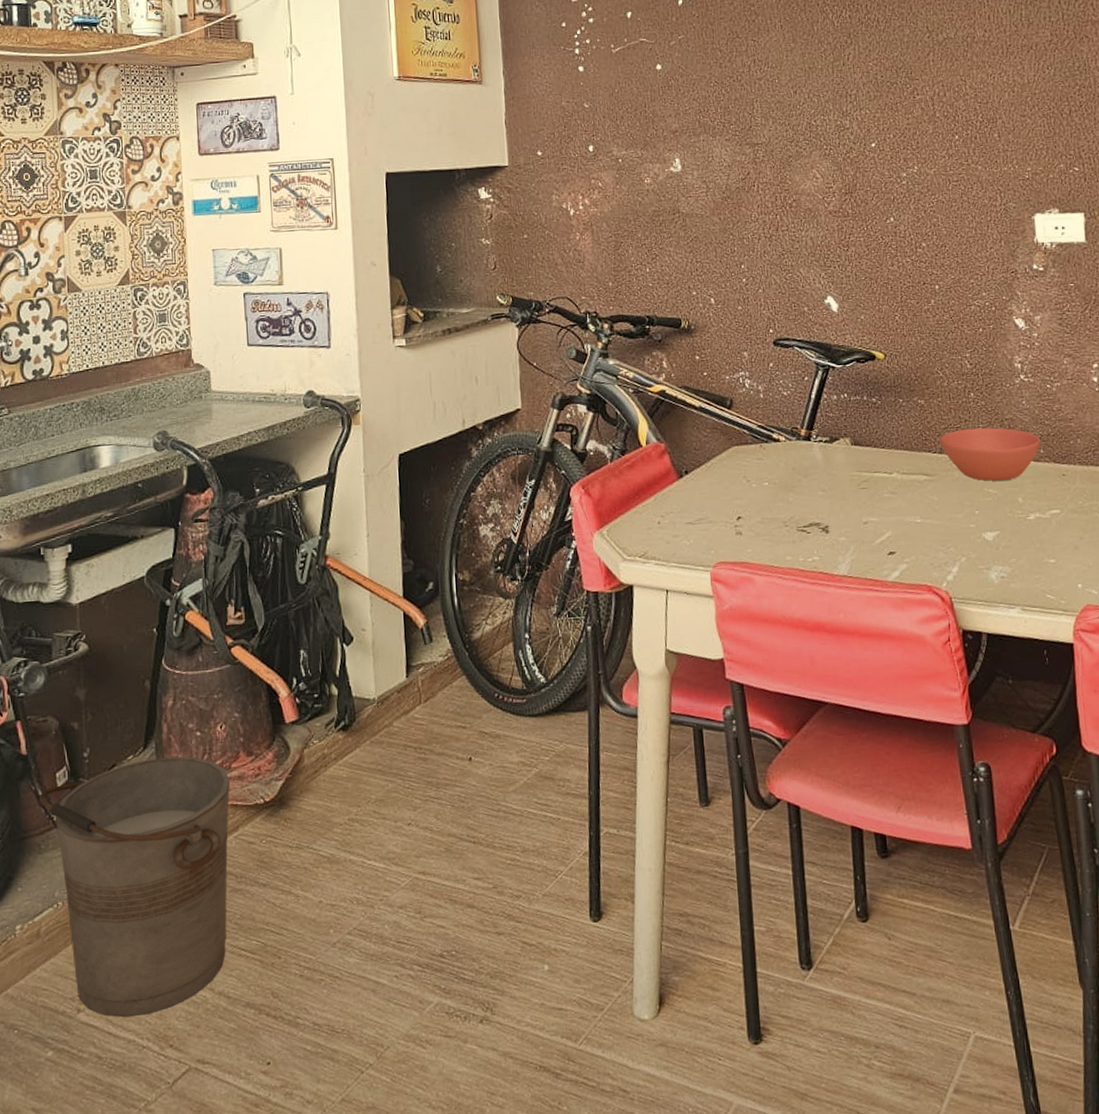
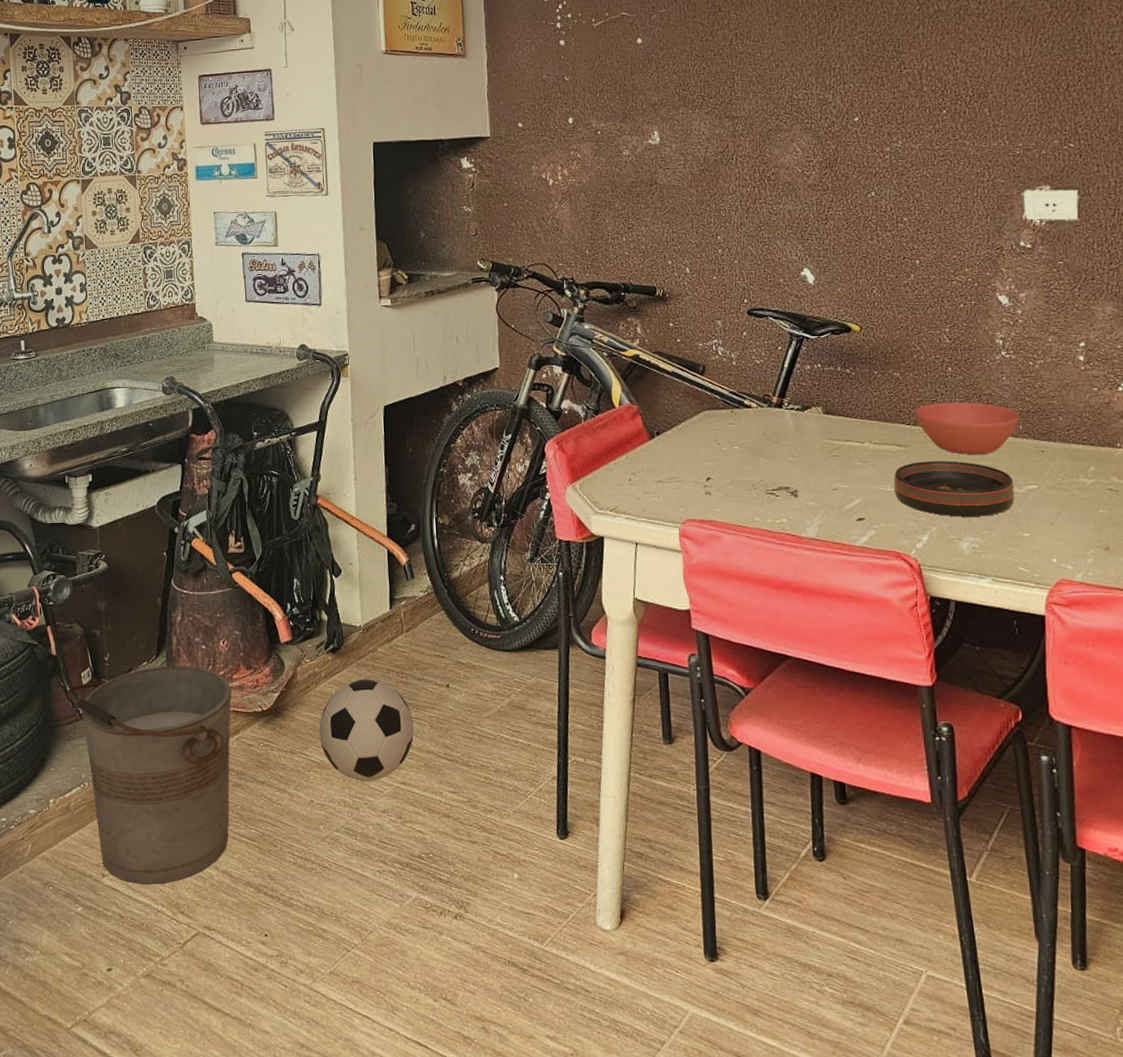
soccer ball: none [328,757,434,875] -> present [319,679,414,782]
ashtray: none [922,488,1039,546] -> present [893,461,1015,517]

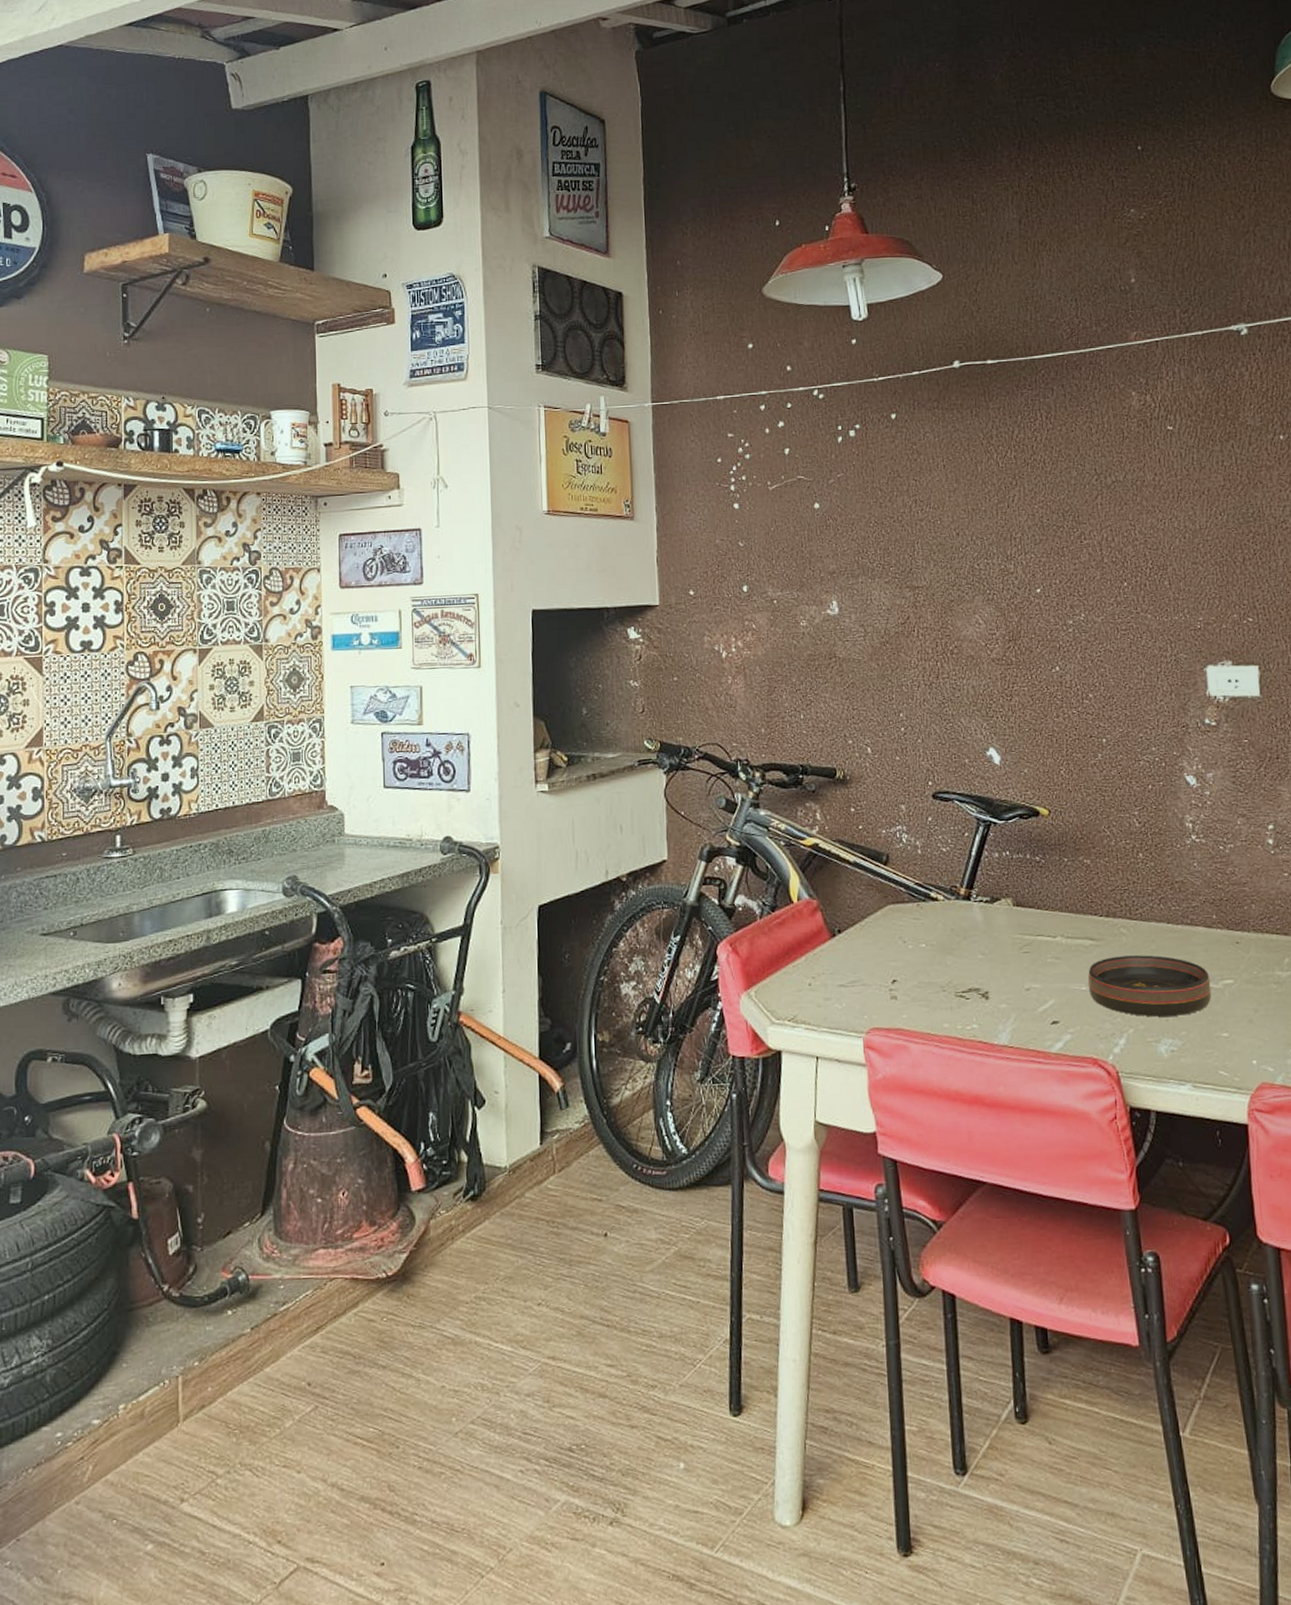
bucket: present [66,666,232,884] -> none [148,1224,352,1508]
soccer ball: present [319,679,414,782] -> none [454,1231,565,1359]
soup bowl: present [915,401,1020,454] -> none [1107,890,1213,948]

